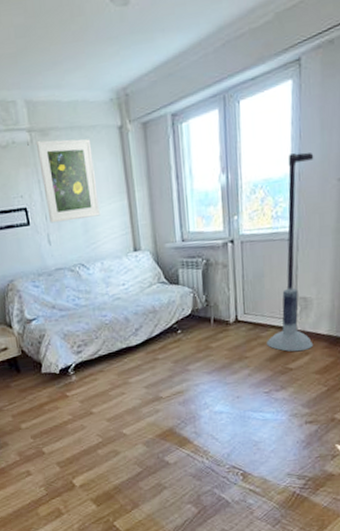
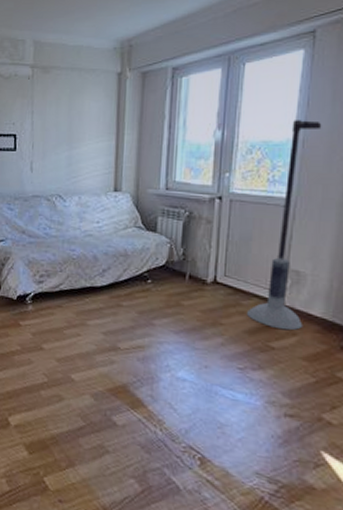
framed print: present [35,139,100,223] -> none [35,77,89,153]

